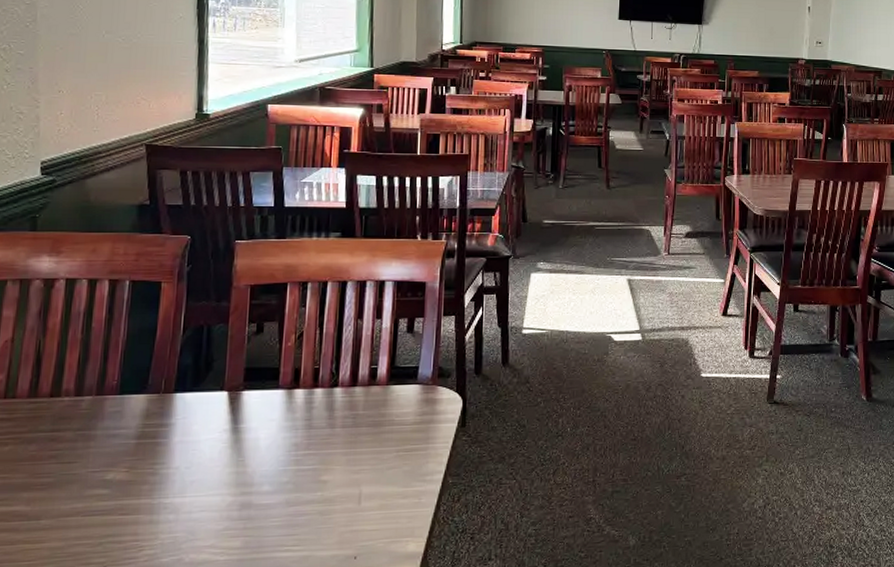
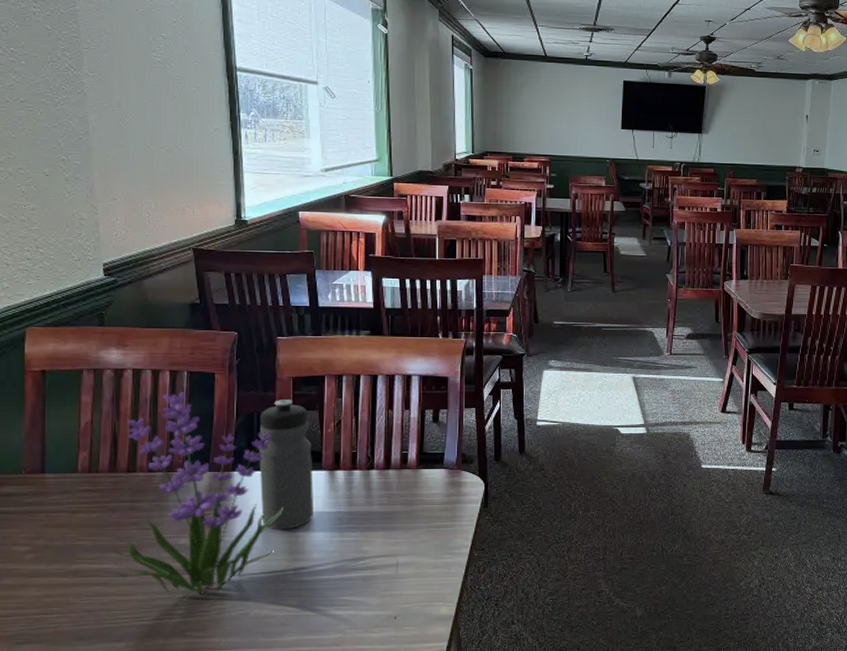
plant: none [26,304,233,540] -> present [113,392,284,596]
water bottle: none [205,310,268,460] -> present [259,400,315,530]

